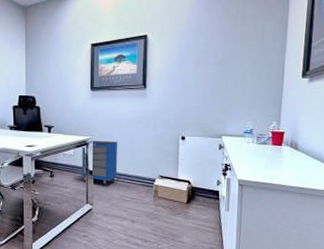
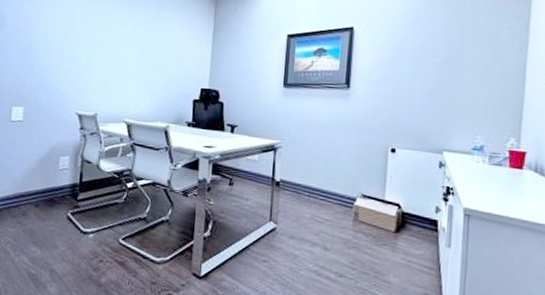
cabinet: present [81,140,118,185] -> none [266,145,313,200]

